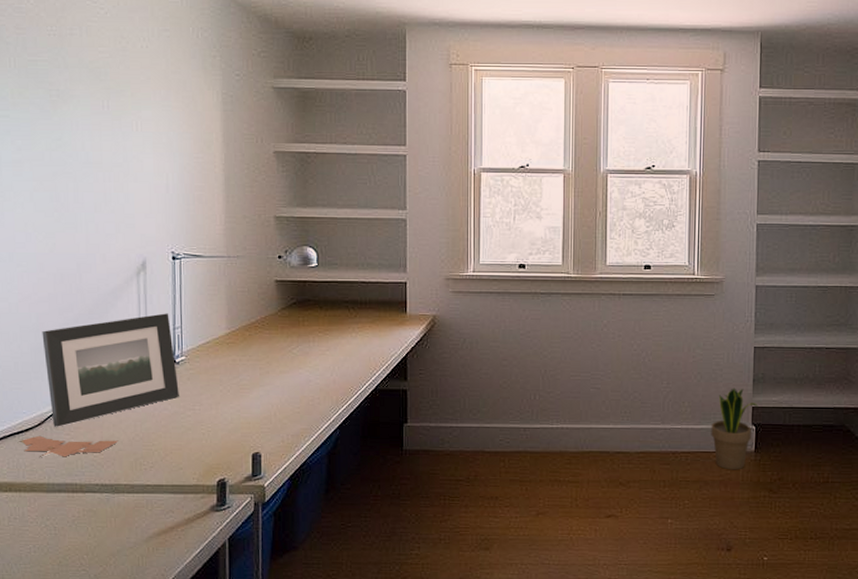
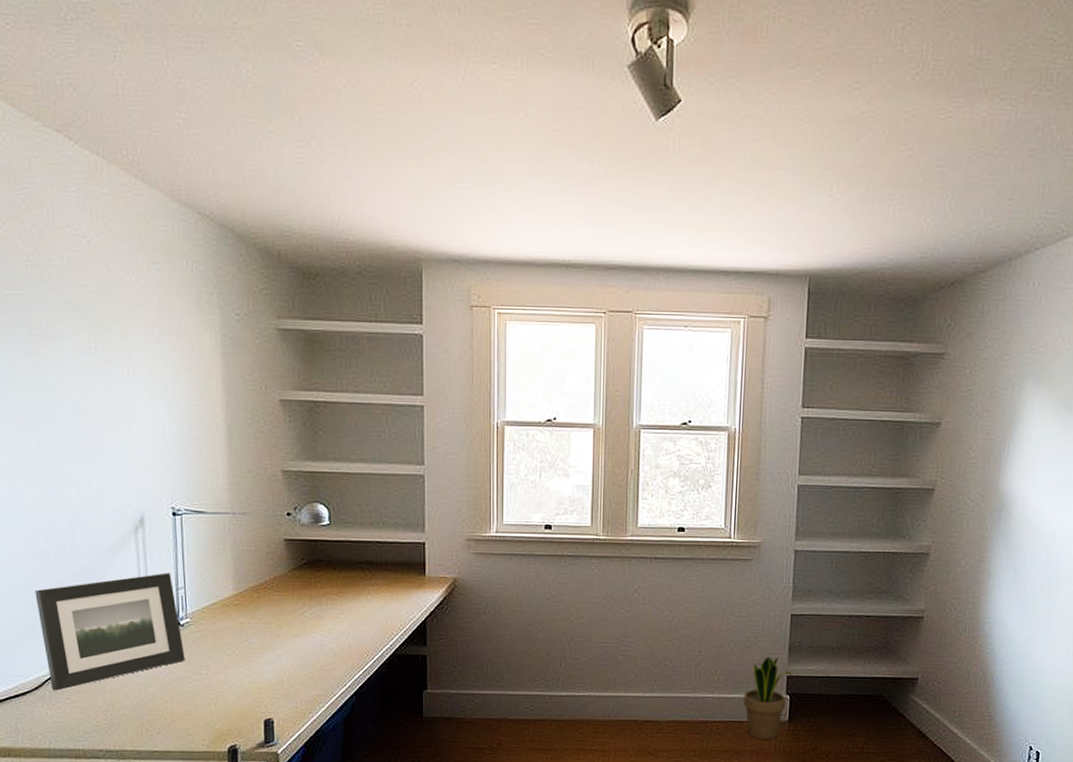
papers: present [18,435,119,457] -> none [15,699,123,722]

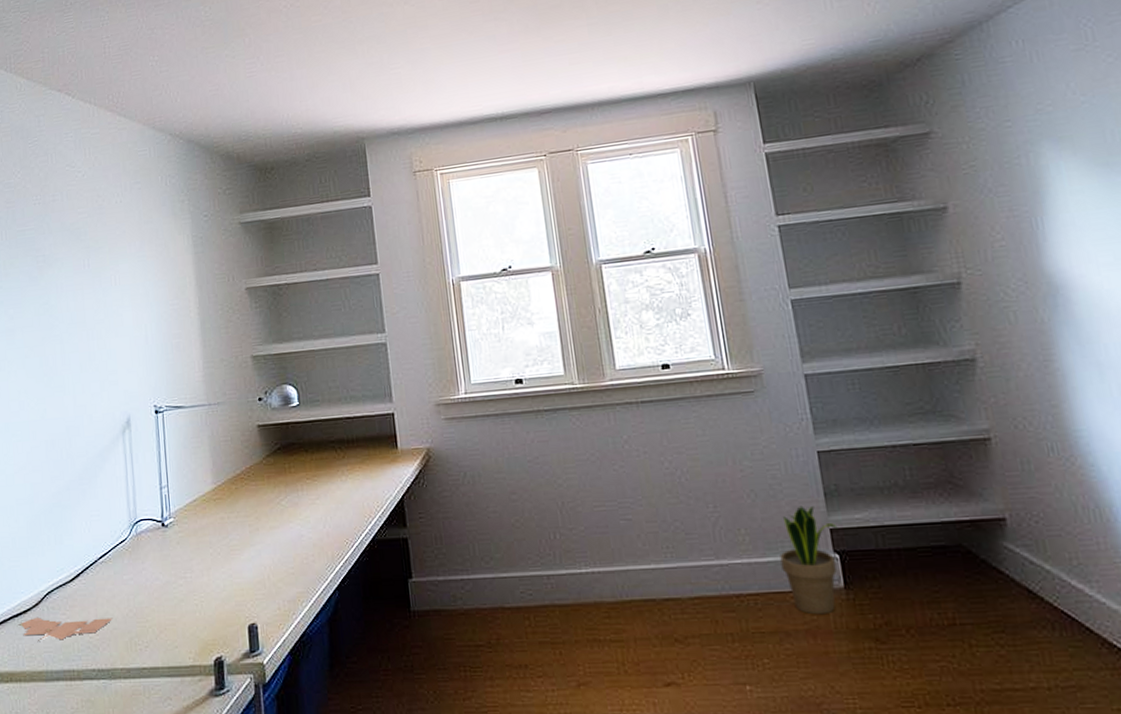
papers: none [15,699,123,722] -> present [18,617,113,641]
picture frame: present [35,573,185,691] -> none [36,472,170,607]

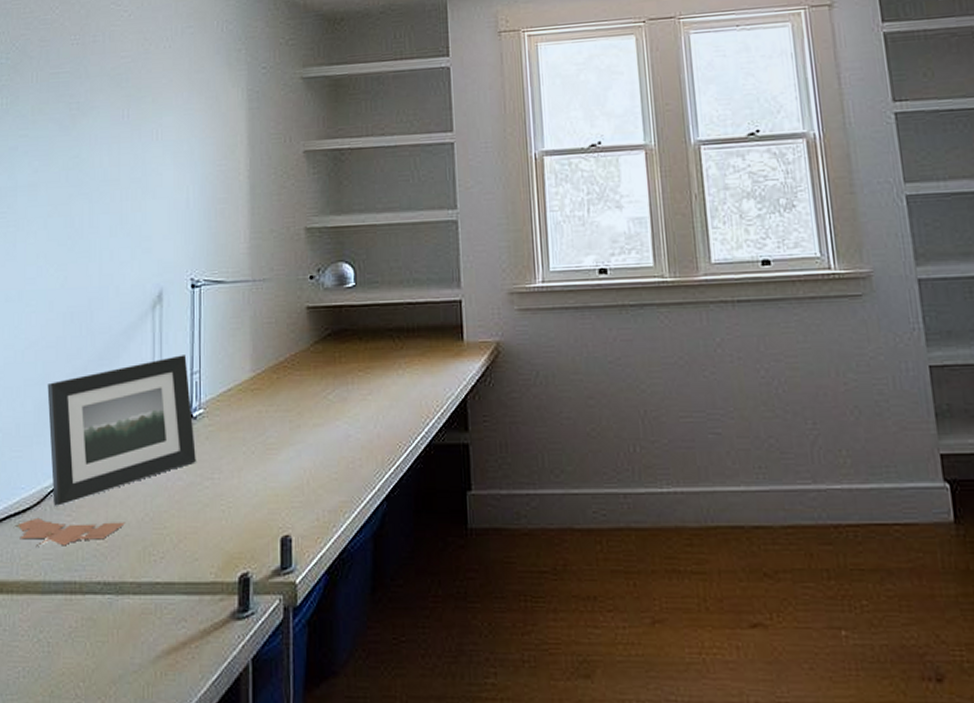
picture frame: none [36,472,170,607] -> present [47,355,196,506]
potted plant: present [780,506,838,615] -> none [884,426,950,552]

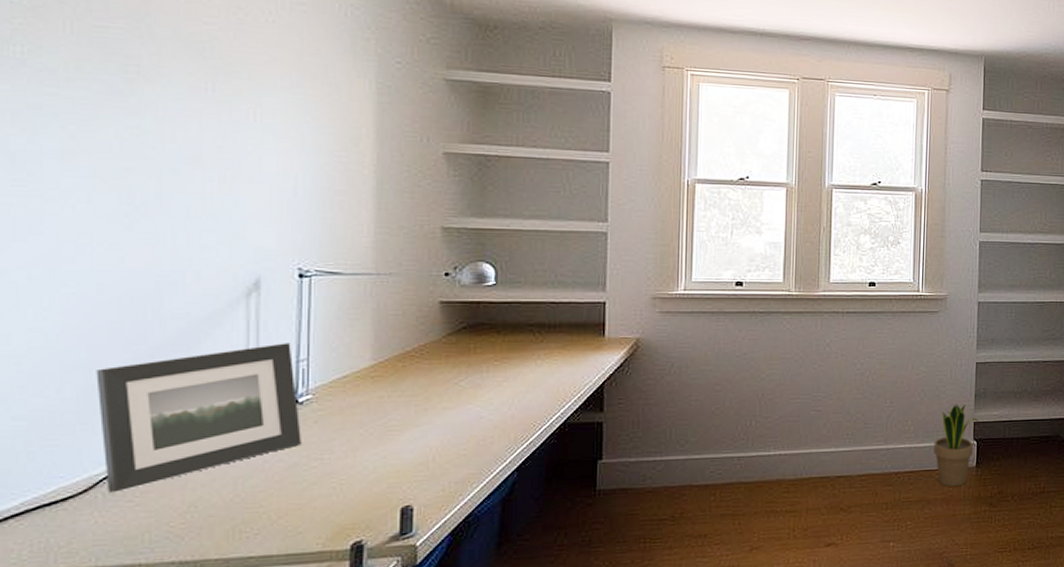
papers: present [14,517,126,546] -> none [50,504,209,534]
potted plant: none [884,426,950,552] -> present [934,404,980,487]

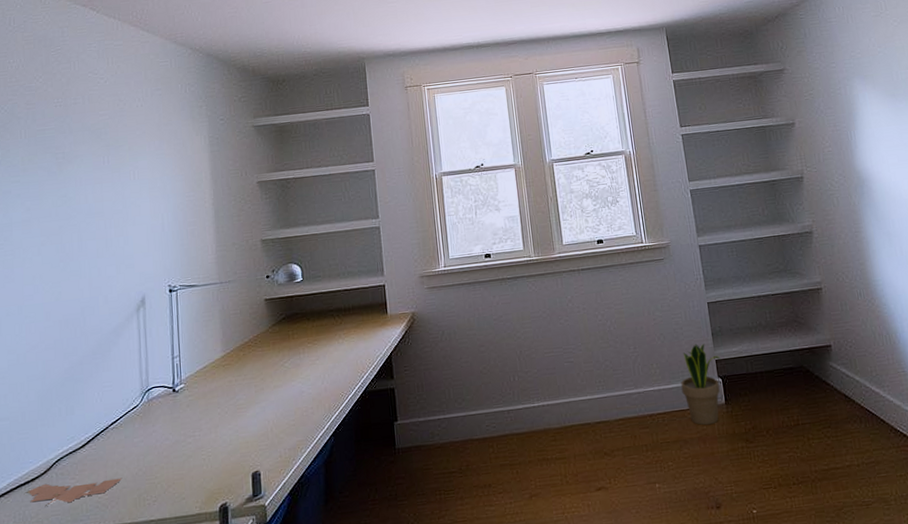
papers: none [50,504,209,534] -> present [25,478,123,506]
picture frame: present [96,343,301,493] -> none [48,344,180,473]

